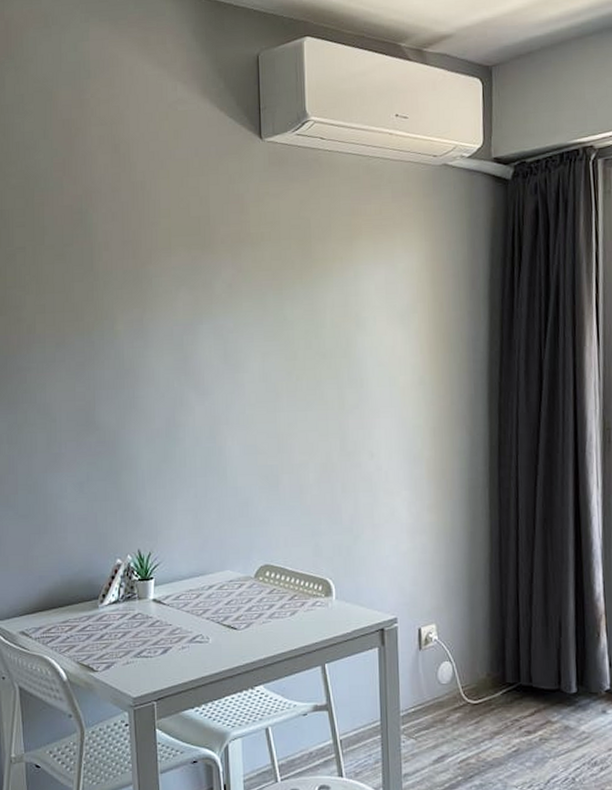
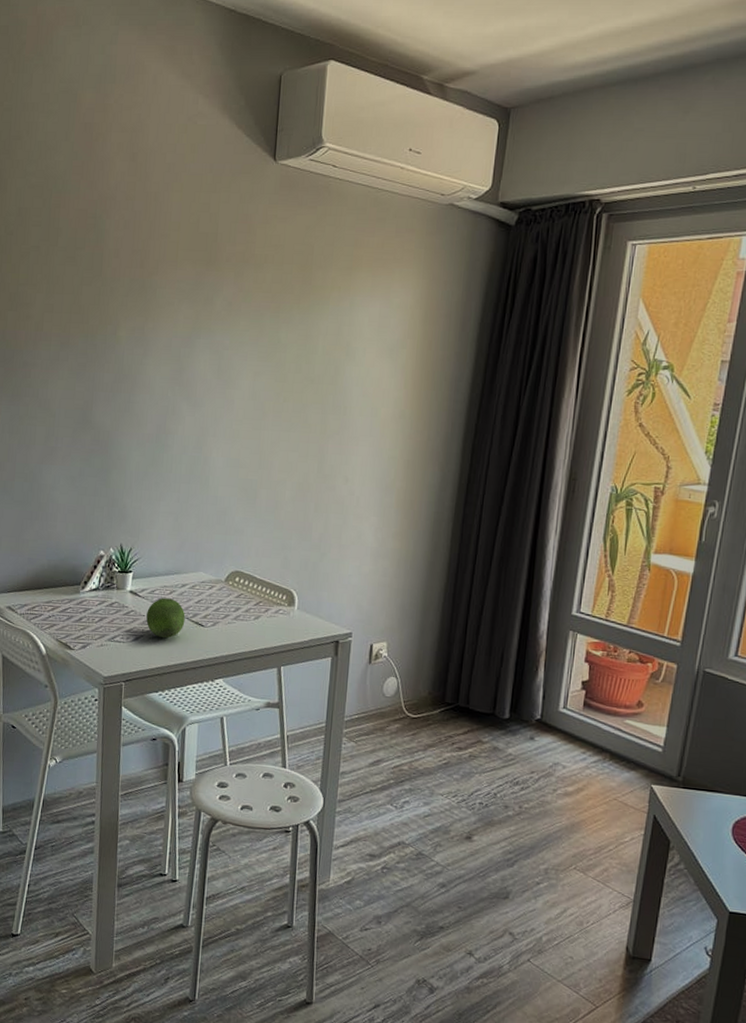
fruit: none [173,603,216,648] -> present [146,598,186,639]

